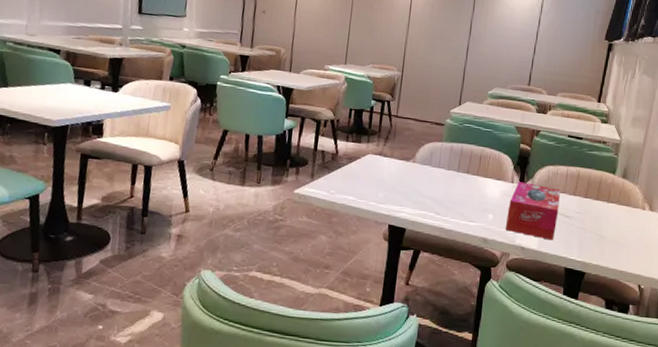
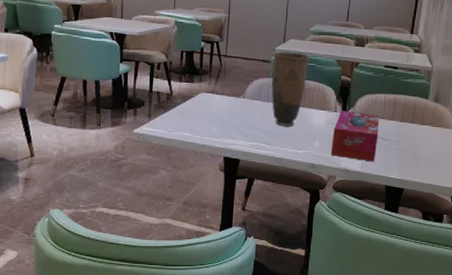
vase: none [443,114,488,196] -> present [271,51,311,126]

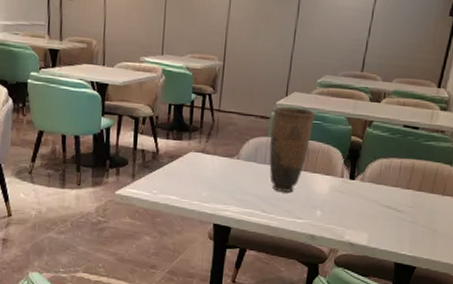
tissue box: present [330,110,379,162] -> none [333,176,393,236]

